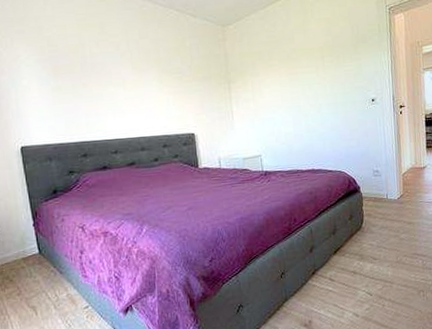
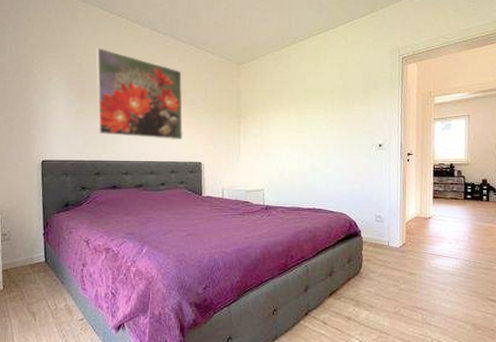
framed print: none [66,18,172,114] -> present [96,48,183,140]

